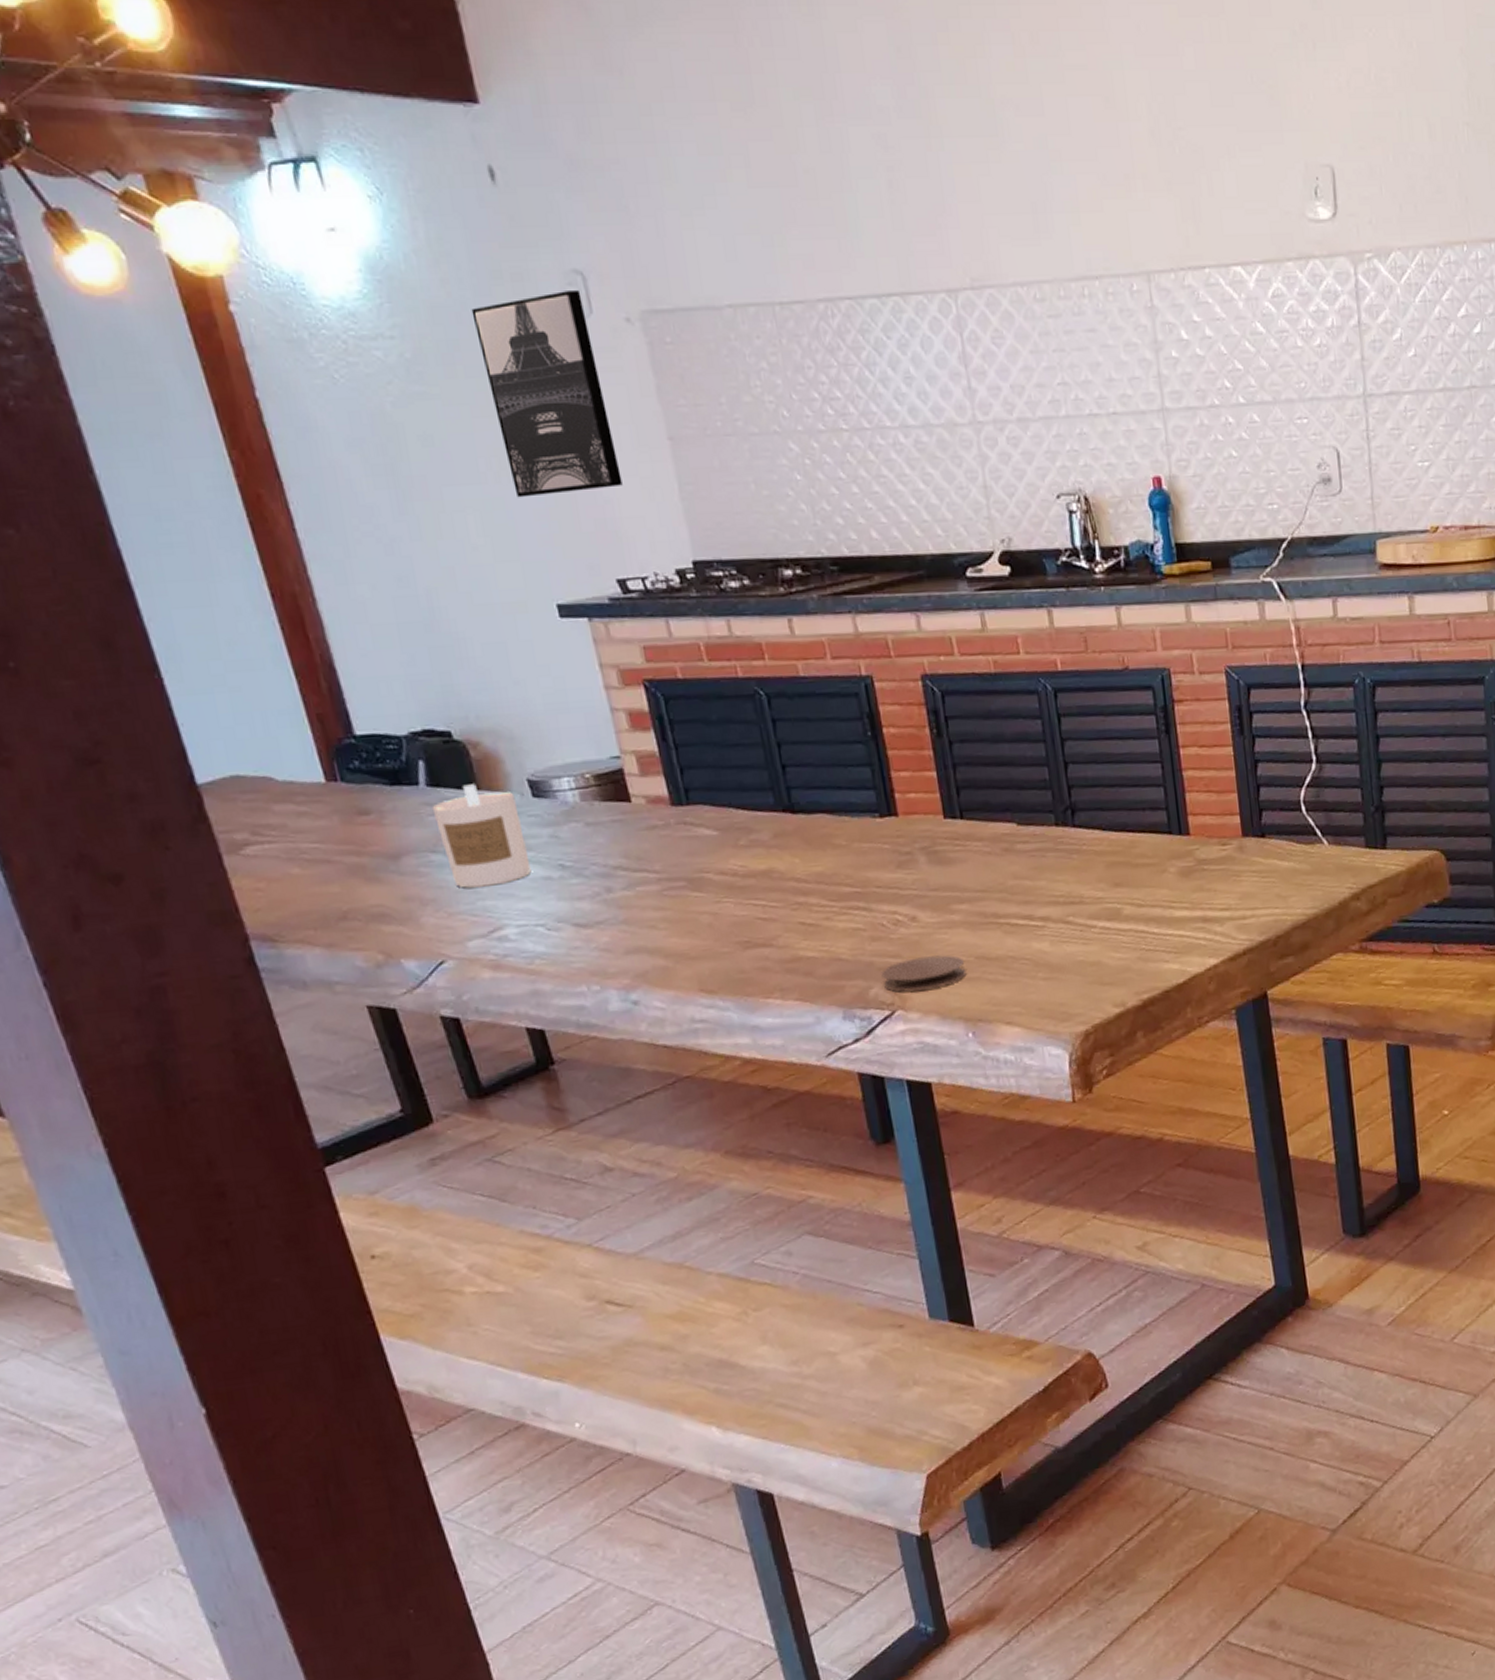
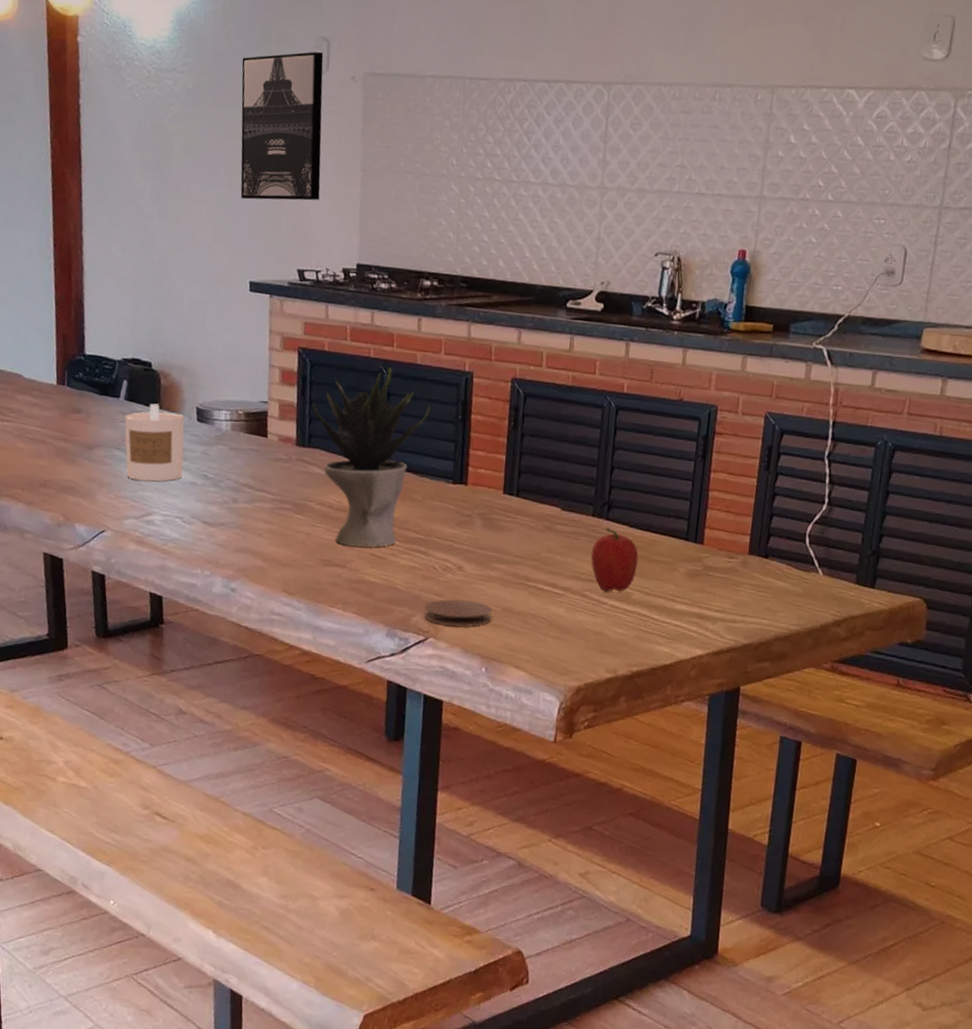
potted plant: none [679,686,831,919] -> present [312,367,431,547]
fruit: none [1063,836,1122,913] -> present [590,527,639,592]

